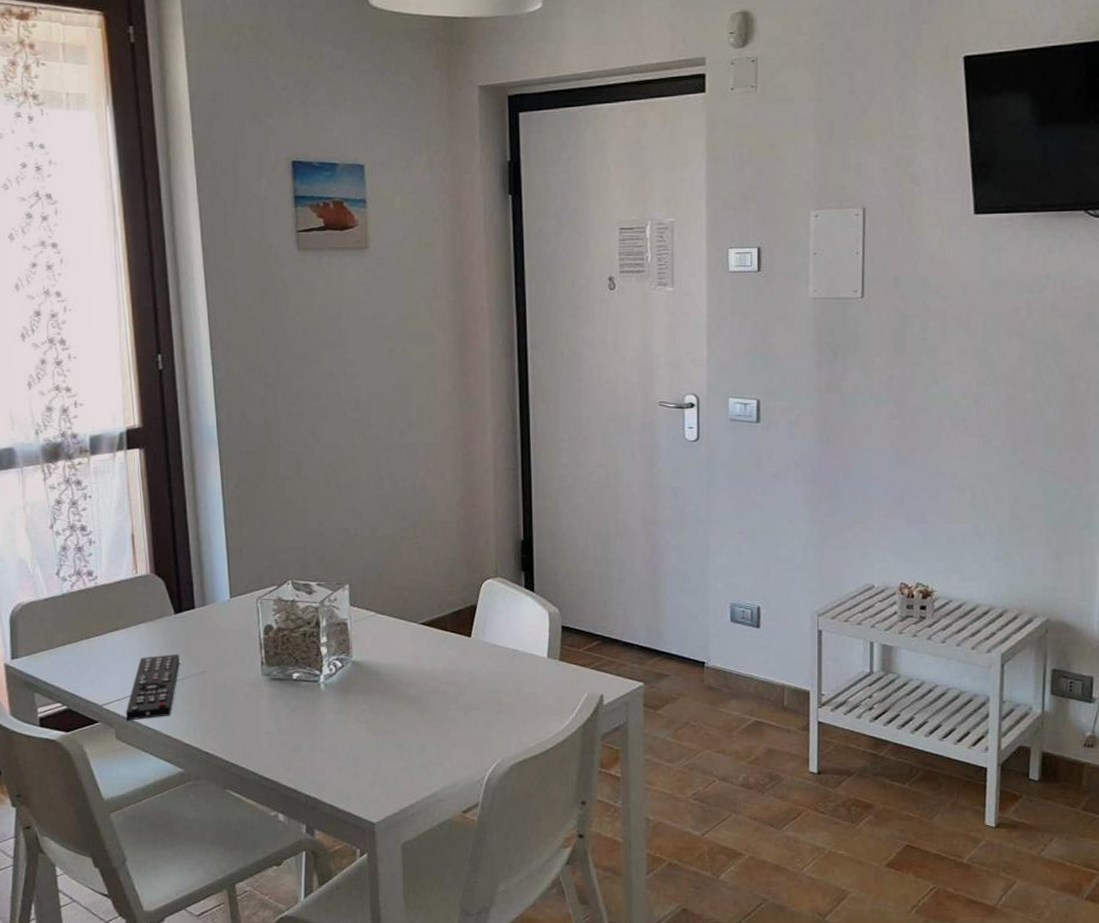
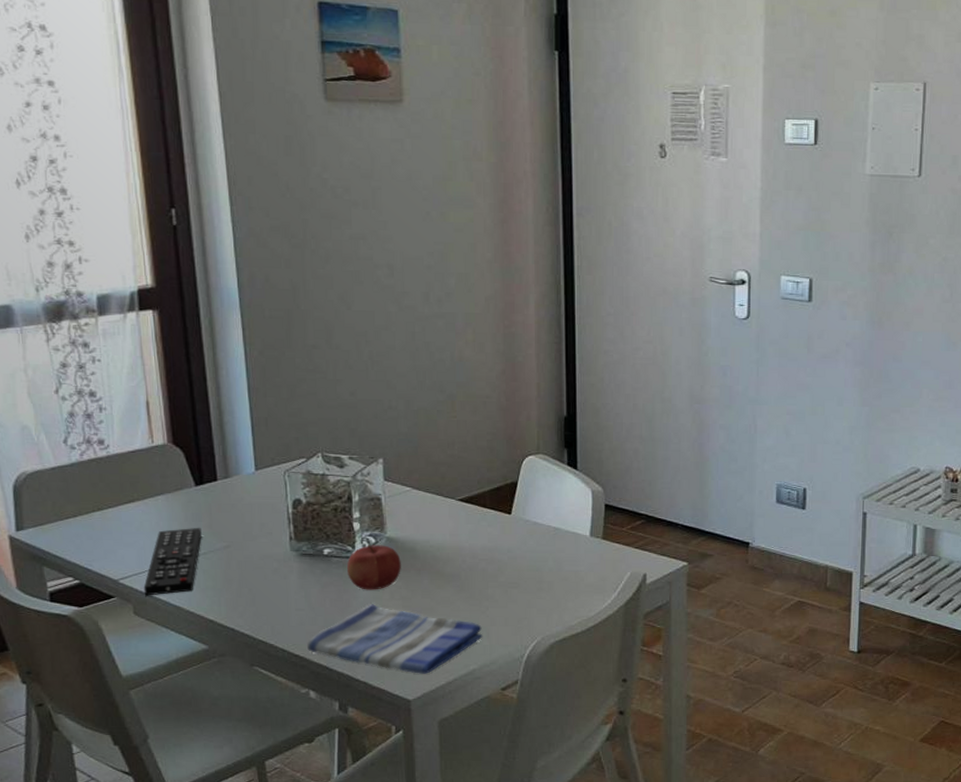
dish towel: none [276,727,445,797] -> present [306,604,483,674]
fruit: none [314,669,366,713] -> present [346,545,401,590]

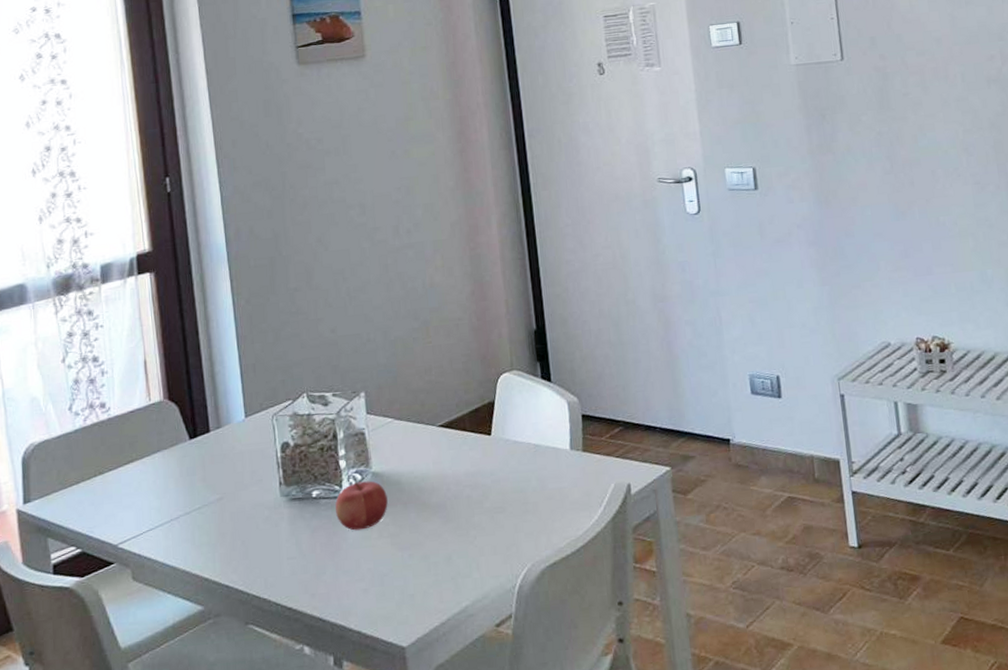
remote control: present [143,527,202,596] -> none [141,481,196,559]
dish towel: present [306,604,483,674] -> none [299,545,473,617]

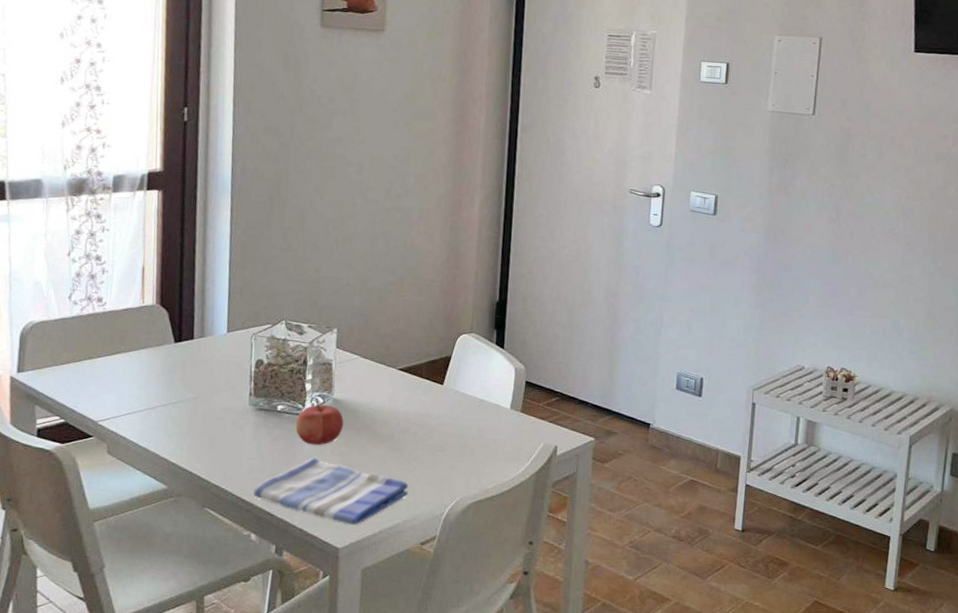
dish towel: none [299,545,473,617] -> present [253,458,409,525]

